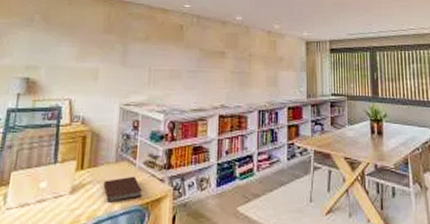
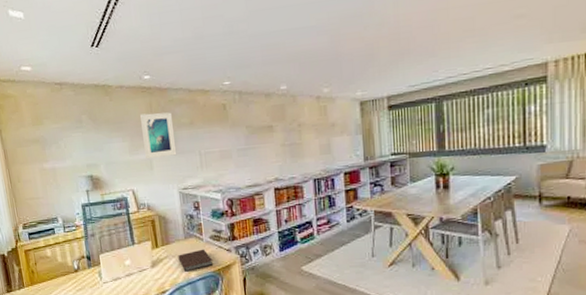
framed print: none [92,22,129,69] -> present [139,112,177,160]

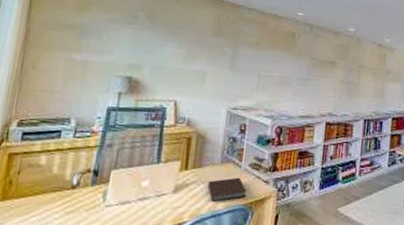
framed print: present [139,112,177,160] -> none [200,24,240,73]

